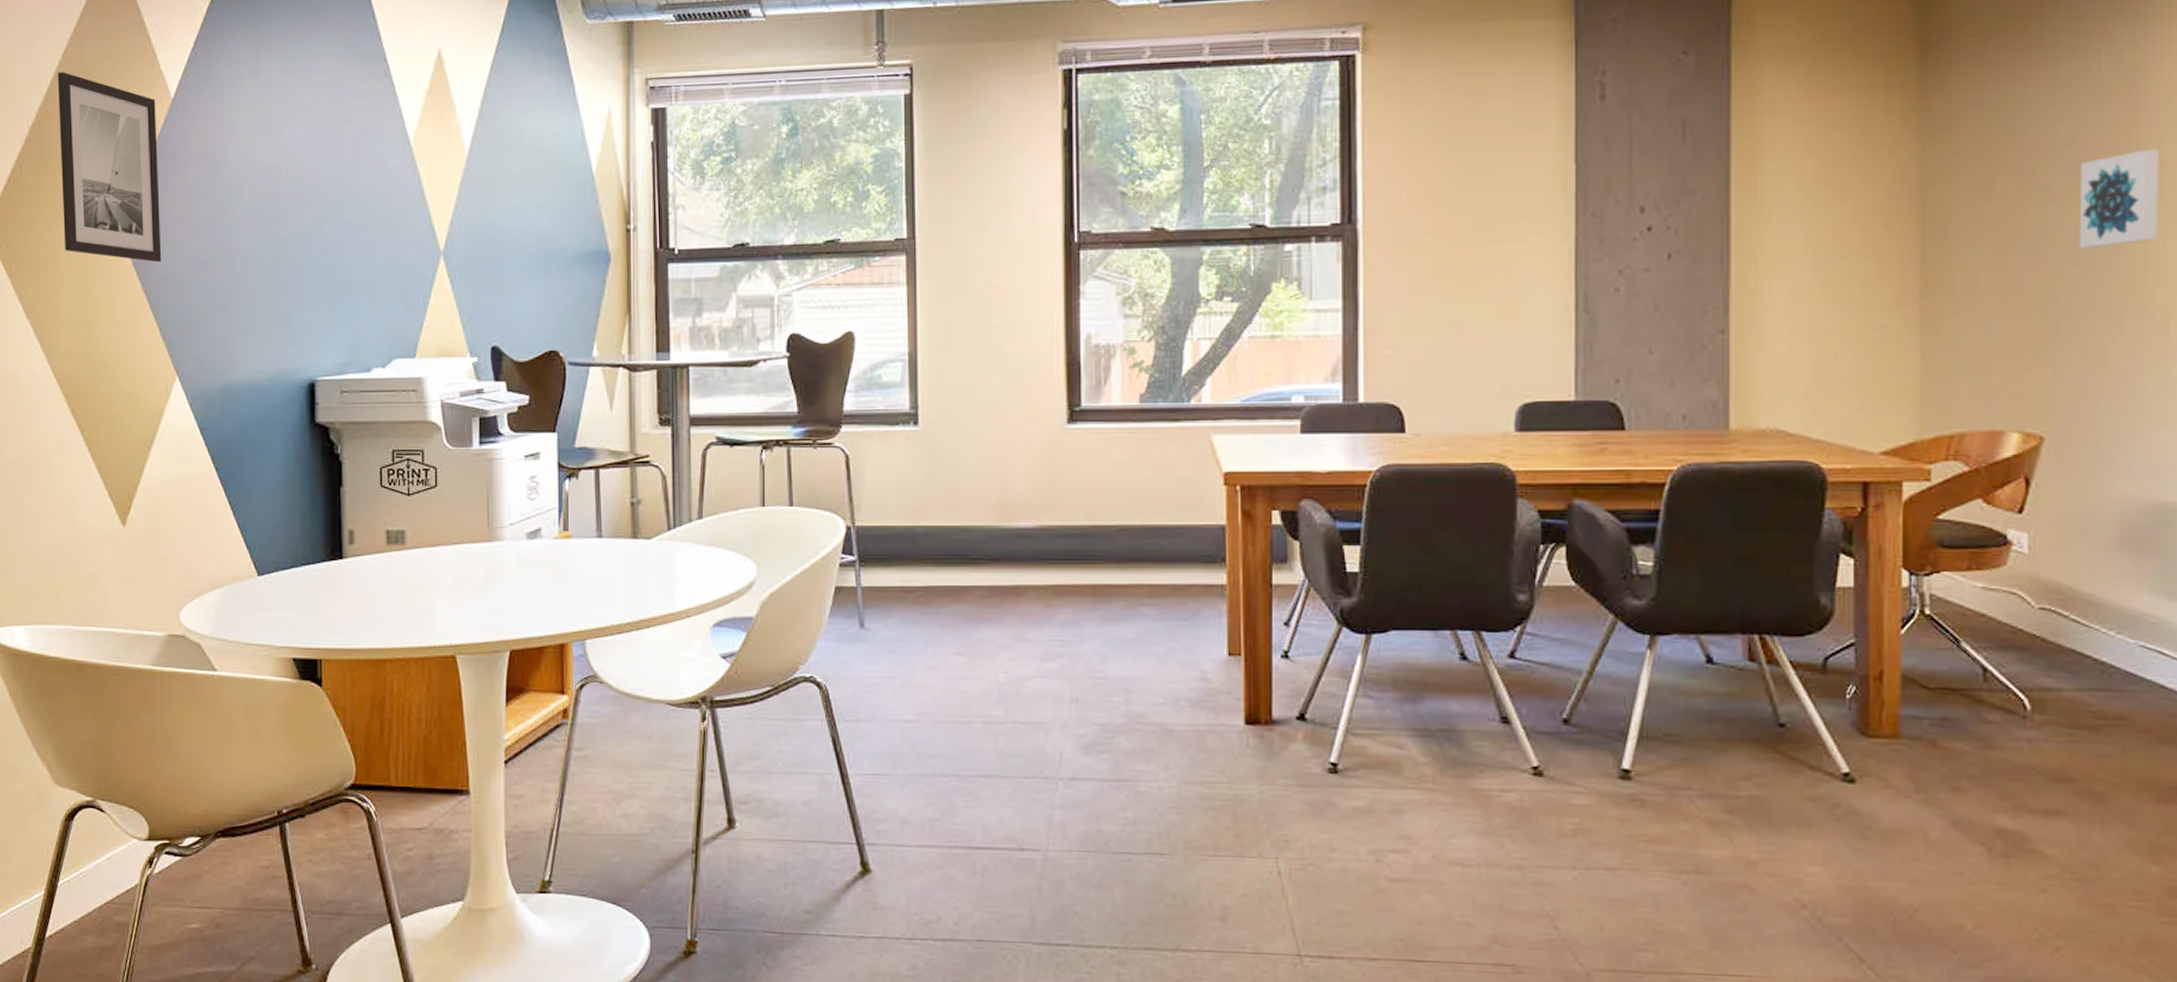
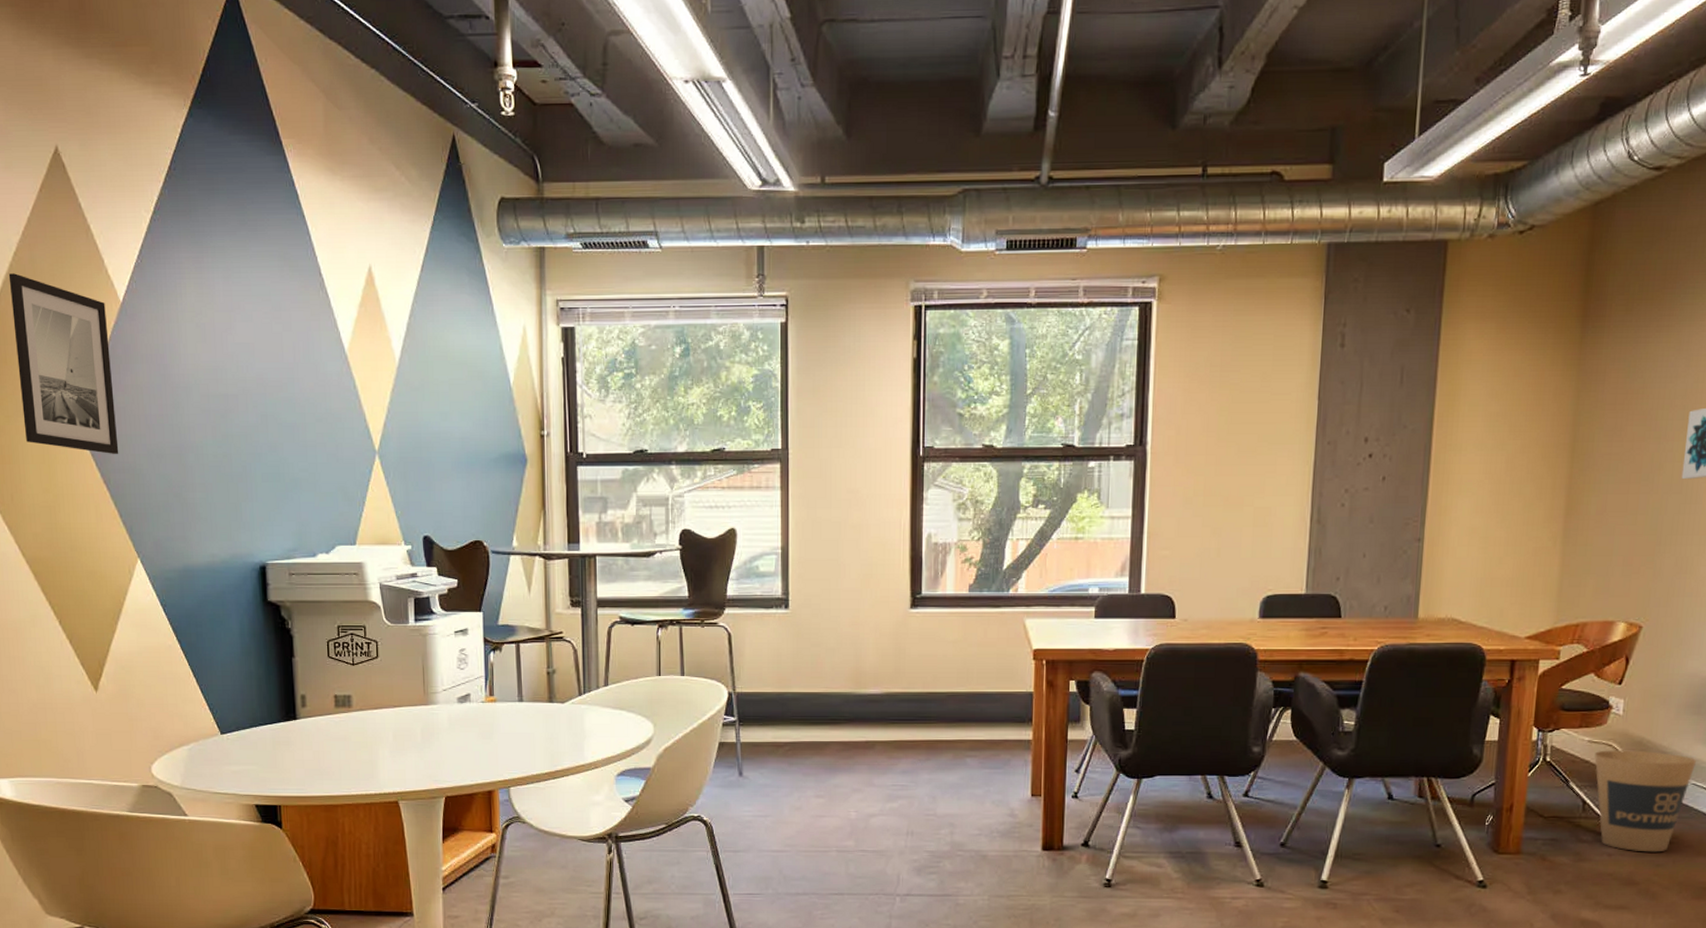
trash can: none [1994,600,2142,738] -> present [1594,750,1696,853]

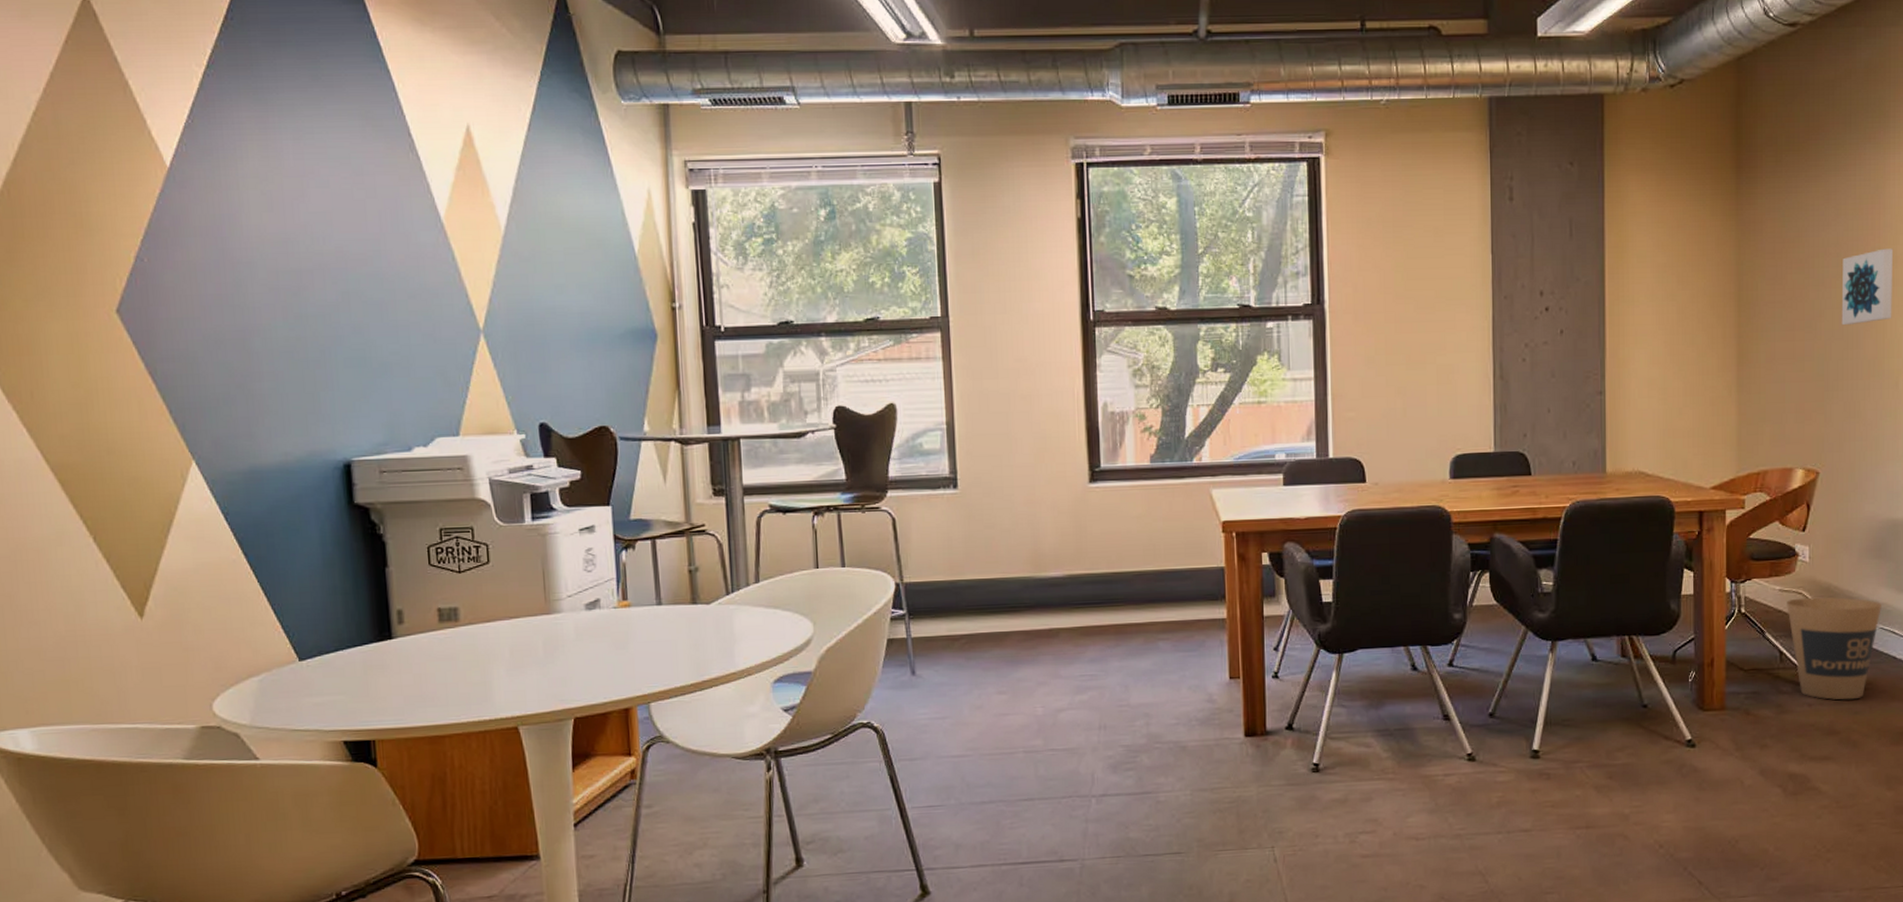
wall art: present [8,273,119,454] -> none [26,136,167,341]

